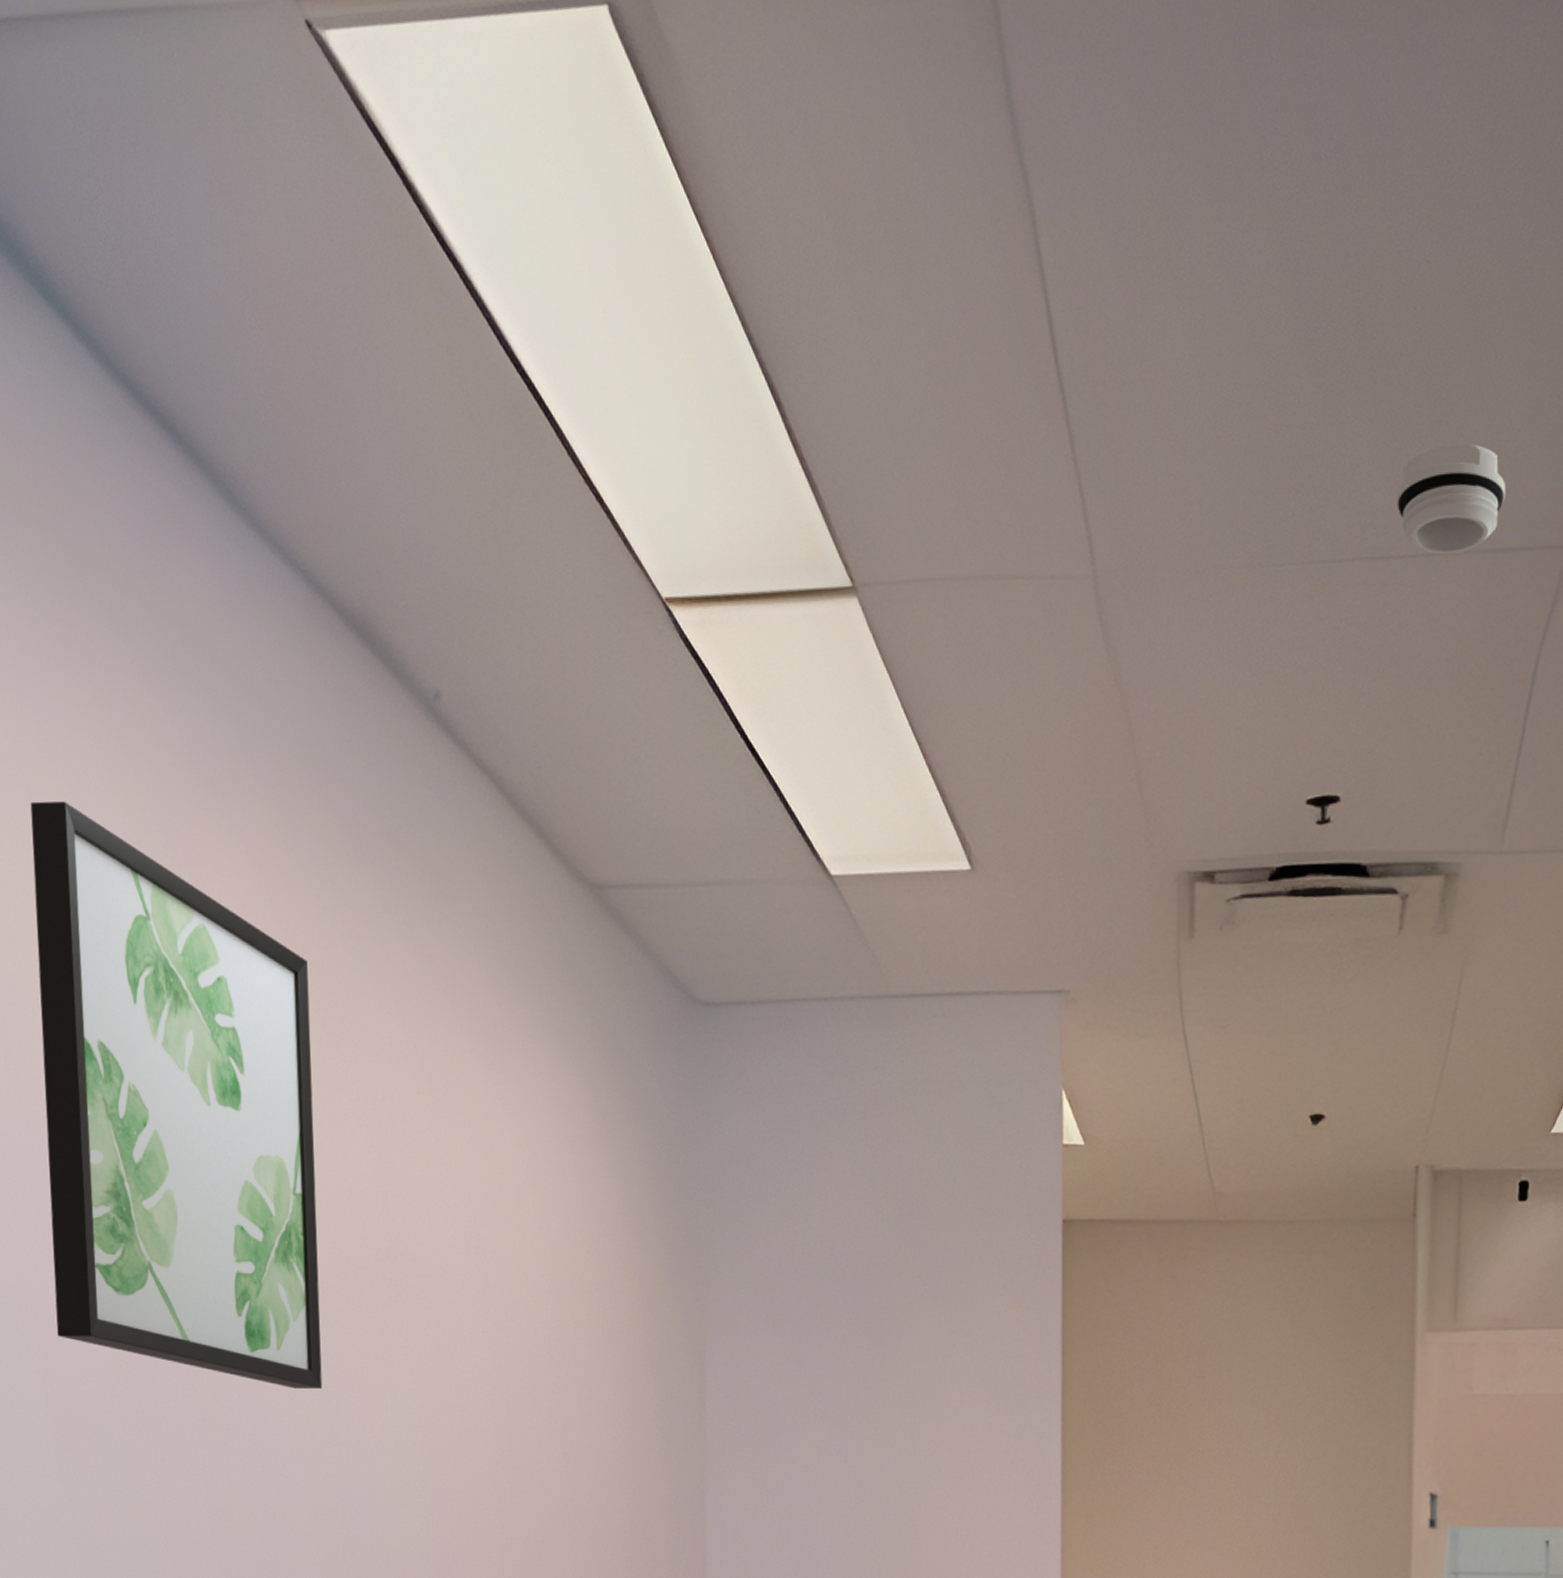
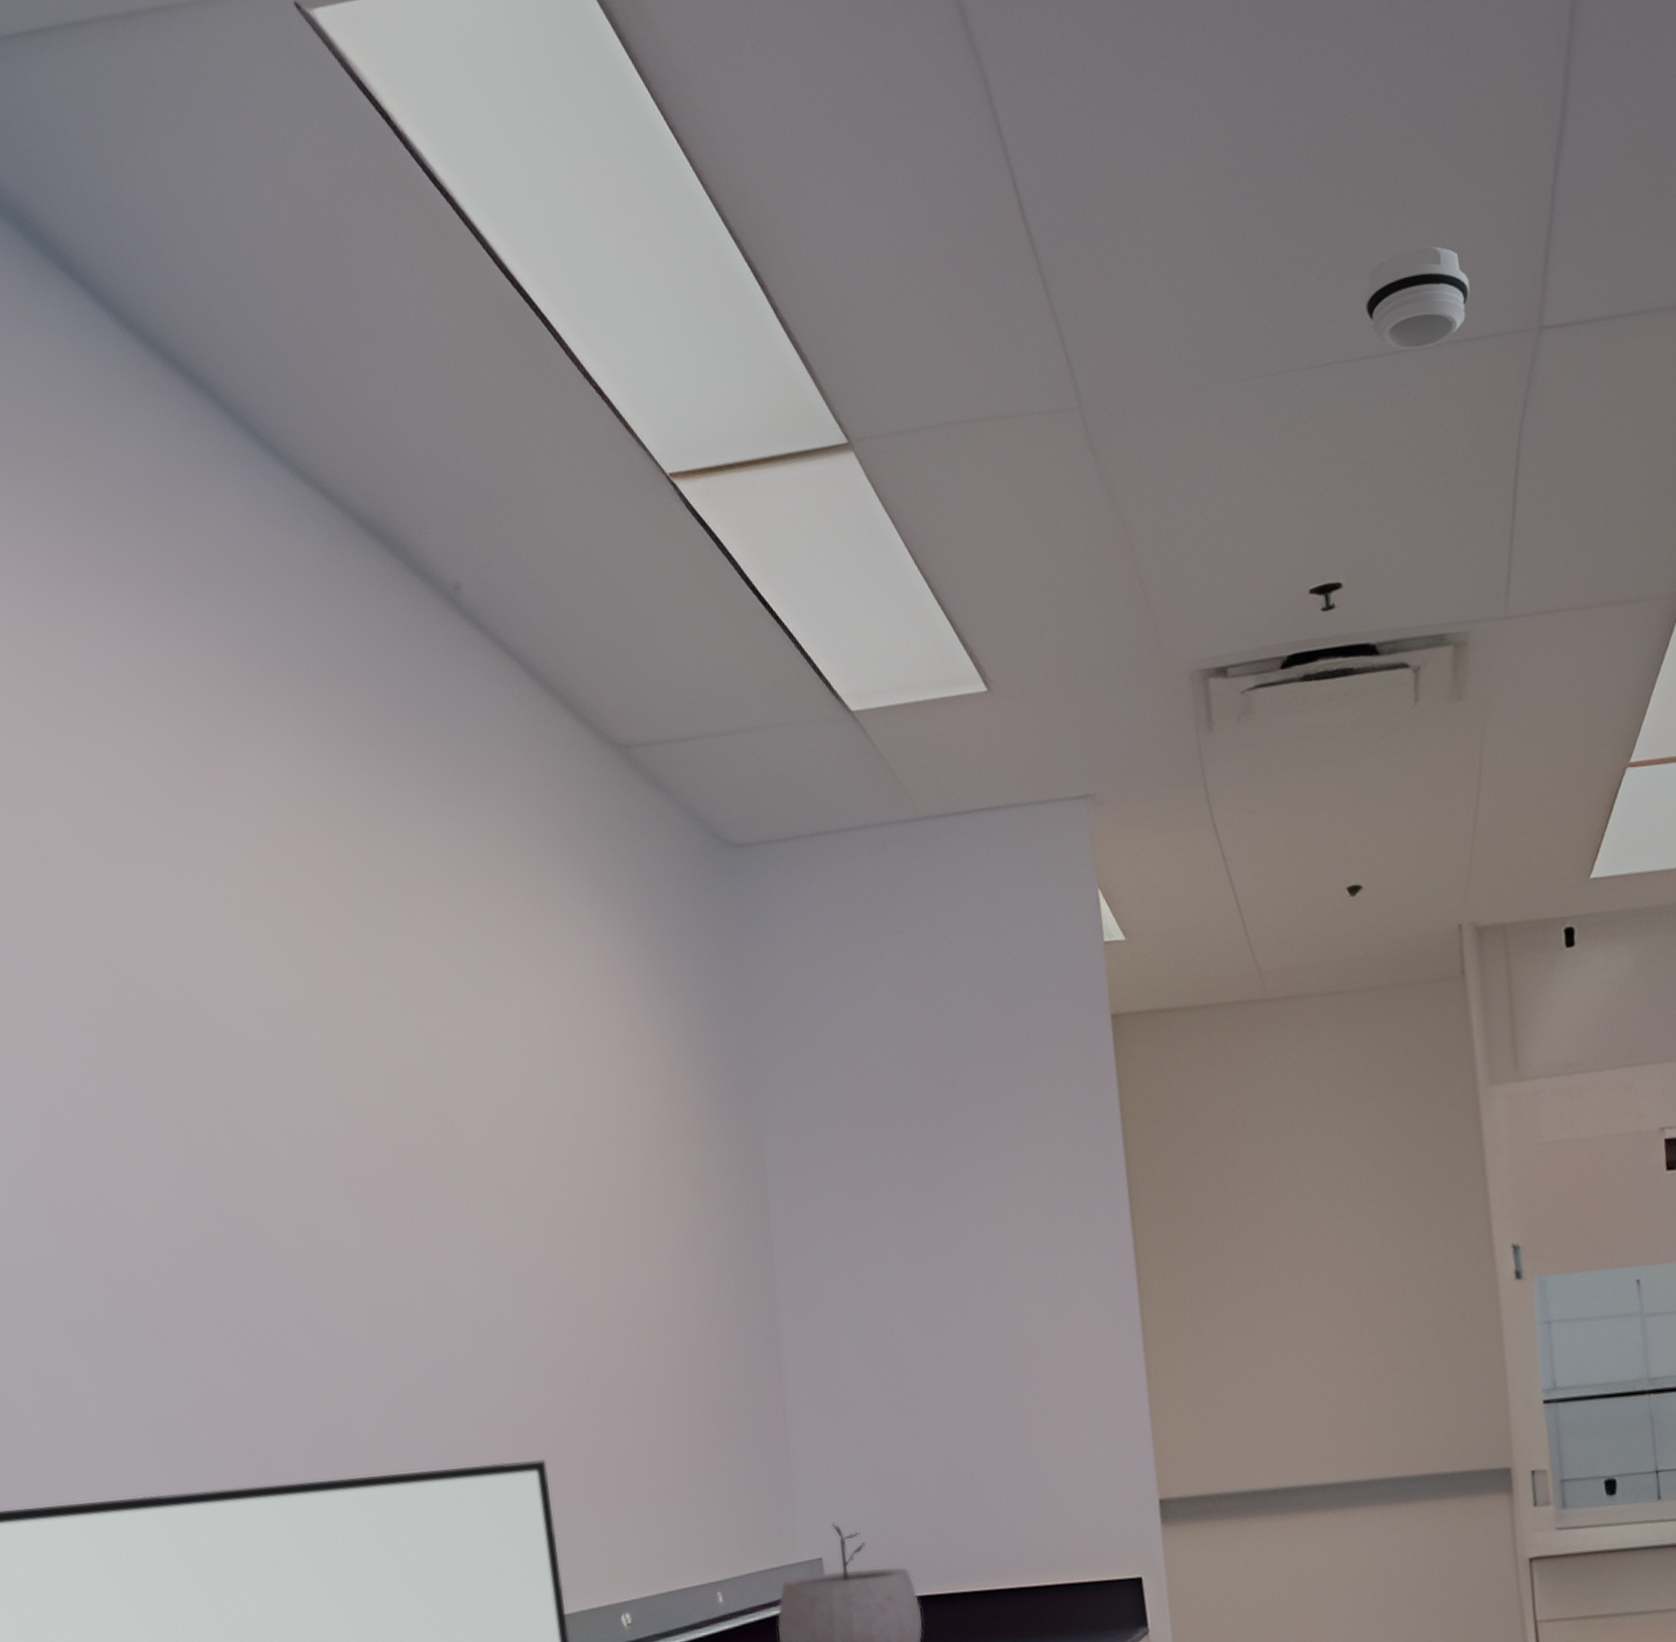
wall art: present [30,801,323,1390] -> none [72,724,388,1261]

